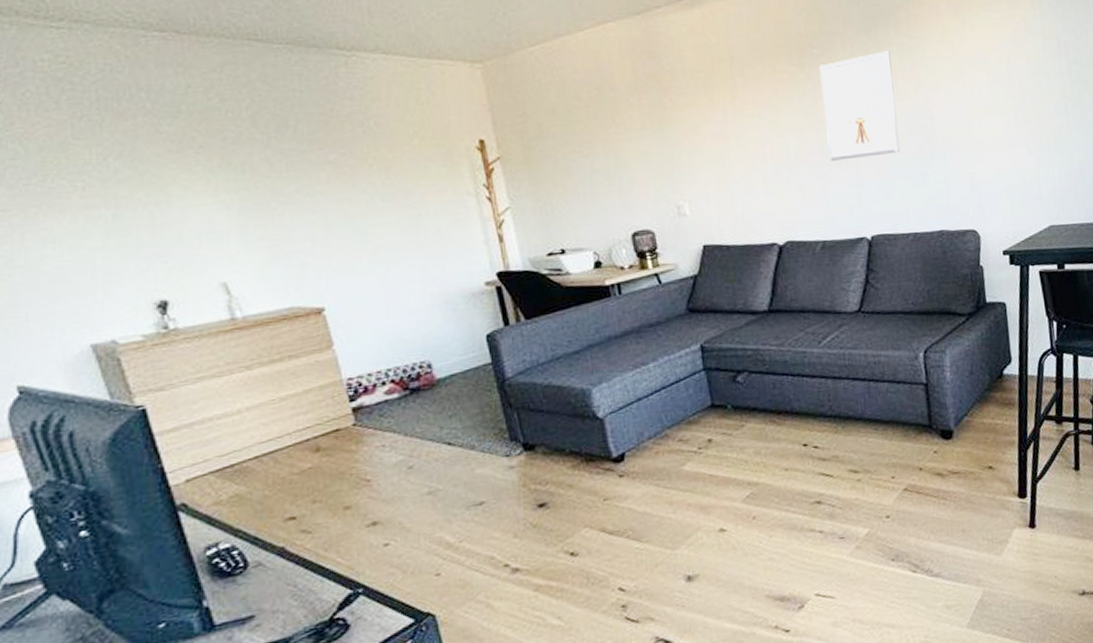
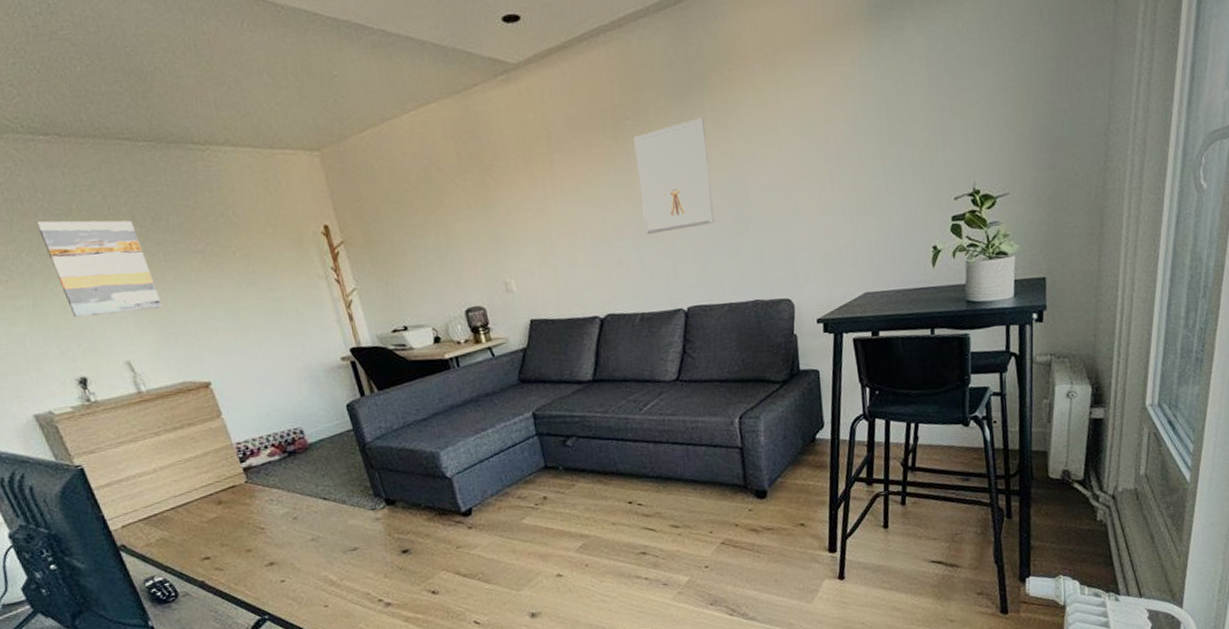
wall art: none [133,122,277,232] -> present [36,220,163,318]

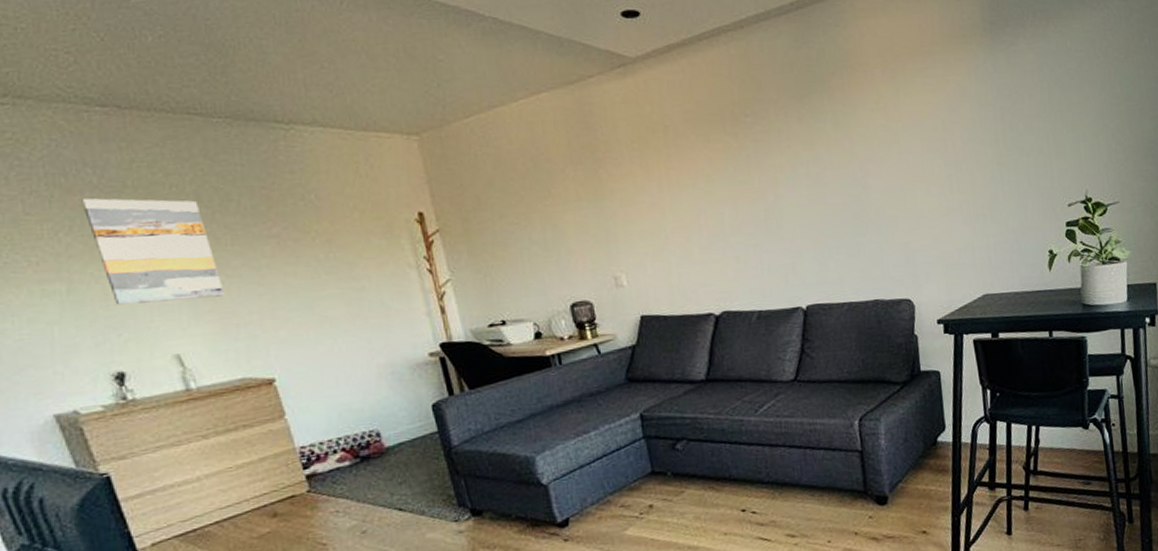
picture frame: present [633,117,715,234] -> none [753,119,835,231]

